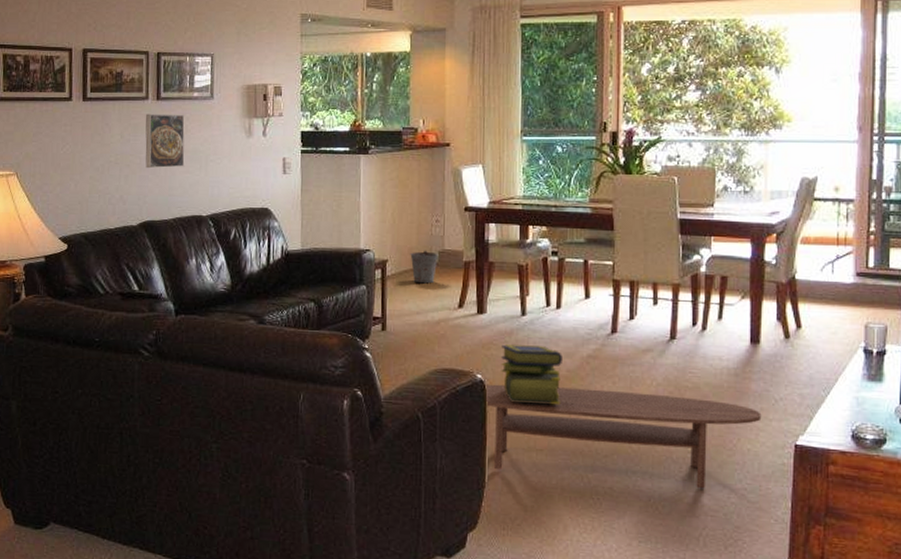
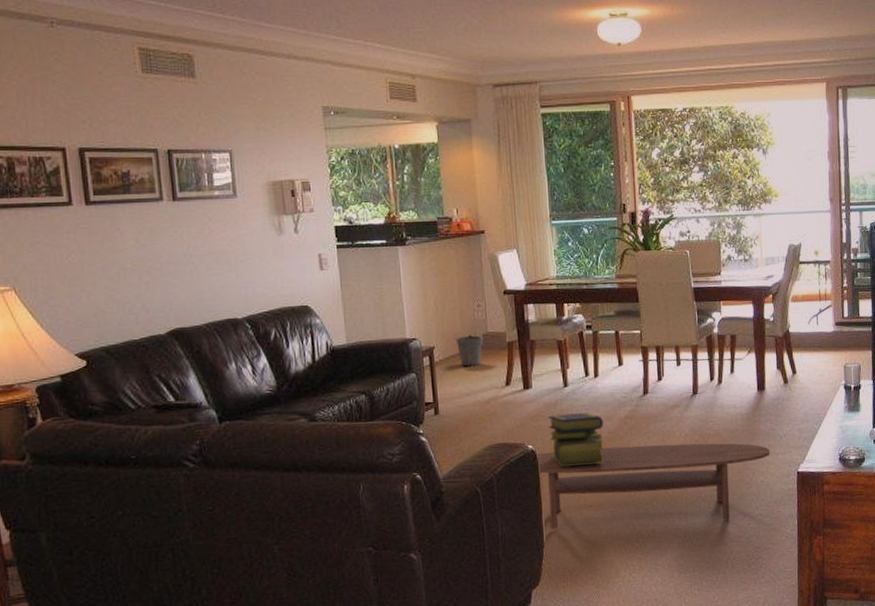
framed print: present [145,114,185,169] -> none [162,214,212,274]

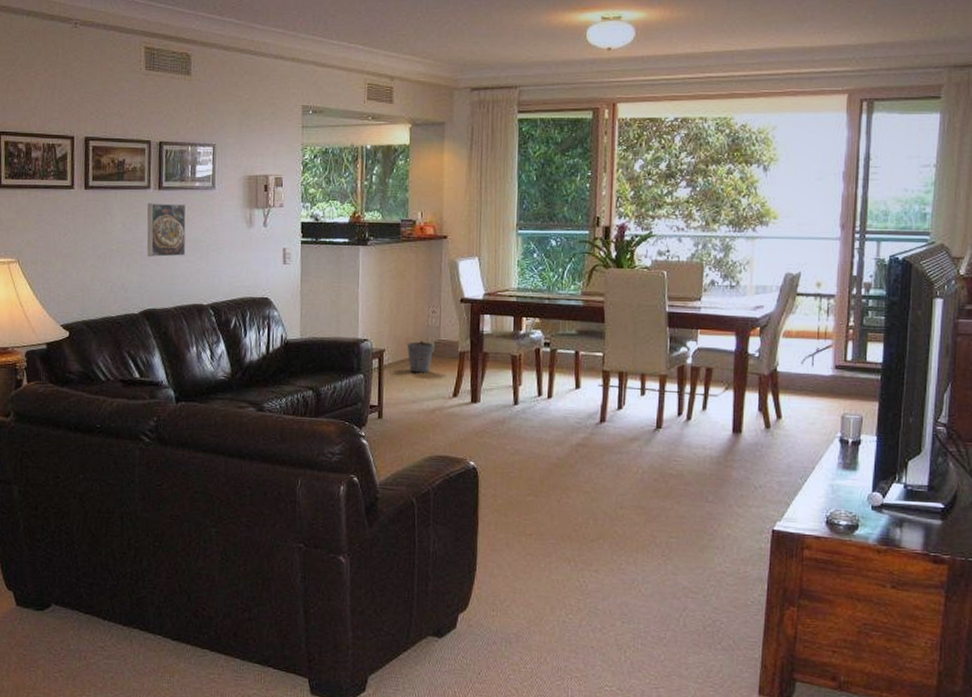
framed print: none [162,214,212,274] -> present [147,203,186,258]
coffee table: present [536,443,770,529] -> none [478,471,742,572]
stack of books: present [548,413,604,466] -> none [493,432,553,490]

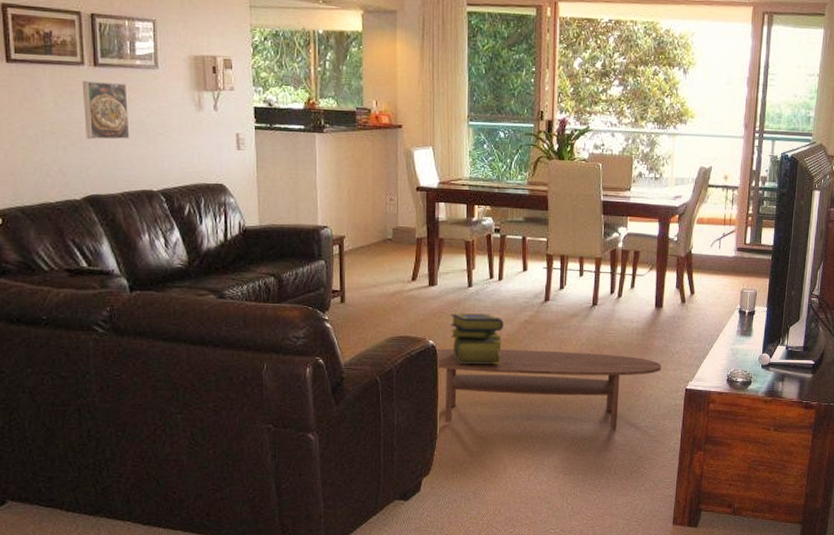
bucket: present [407,340,436,373] -> none [366,227,394,259]
coffee table: none [478,471,742,572] -> present [437,348,662,428]
stack of books: none [493,432,553,490] -> present [450,313,503,364]

